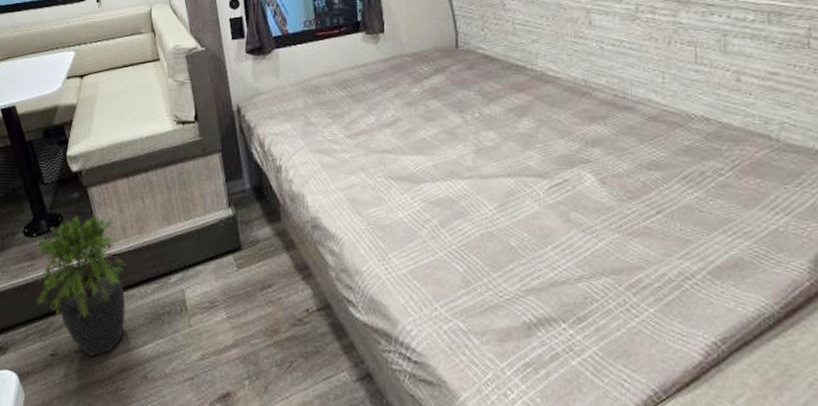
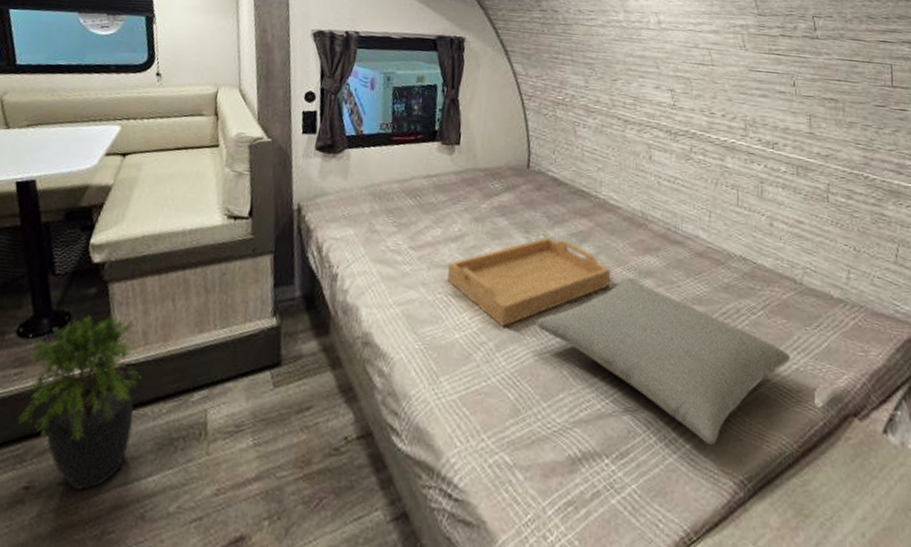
serving tray: none [384,115,555,204] -> present [447,237,611,327]
pillow: none [478,147,768,308] -> present [535,276,791,445]

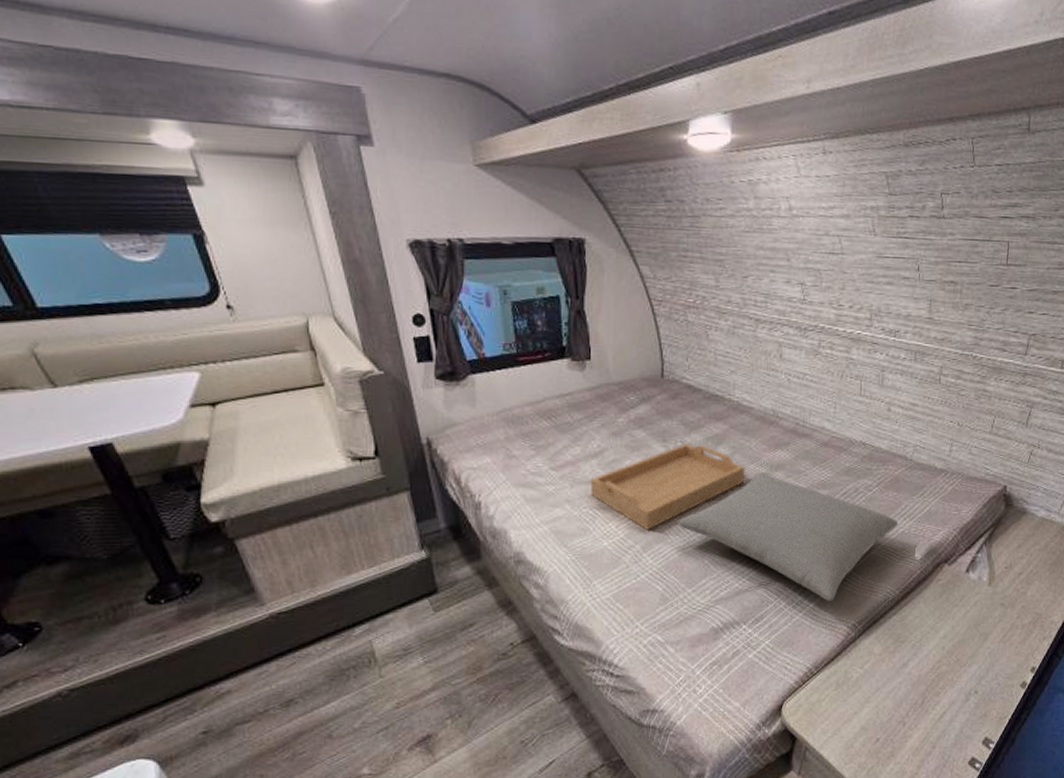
potted plant: present [17,314,142,490] -> none [166,570,300,726]

